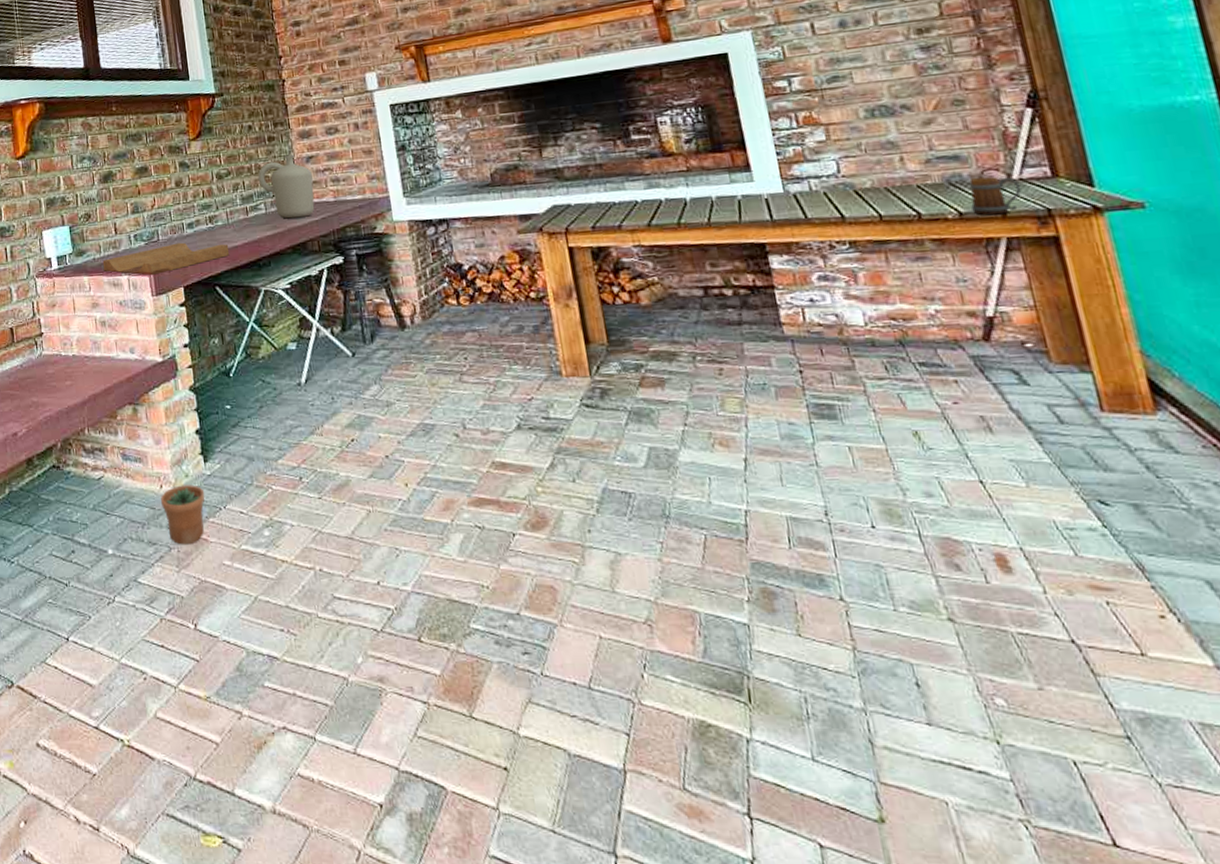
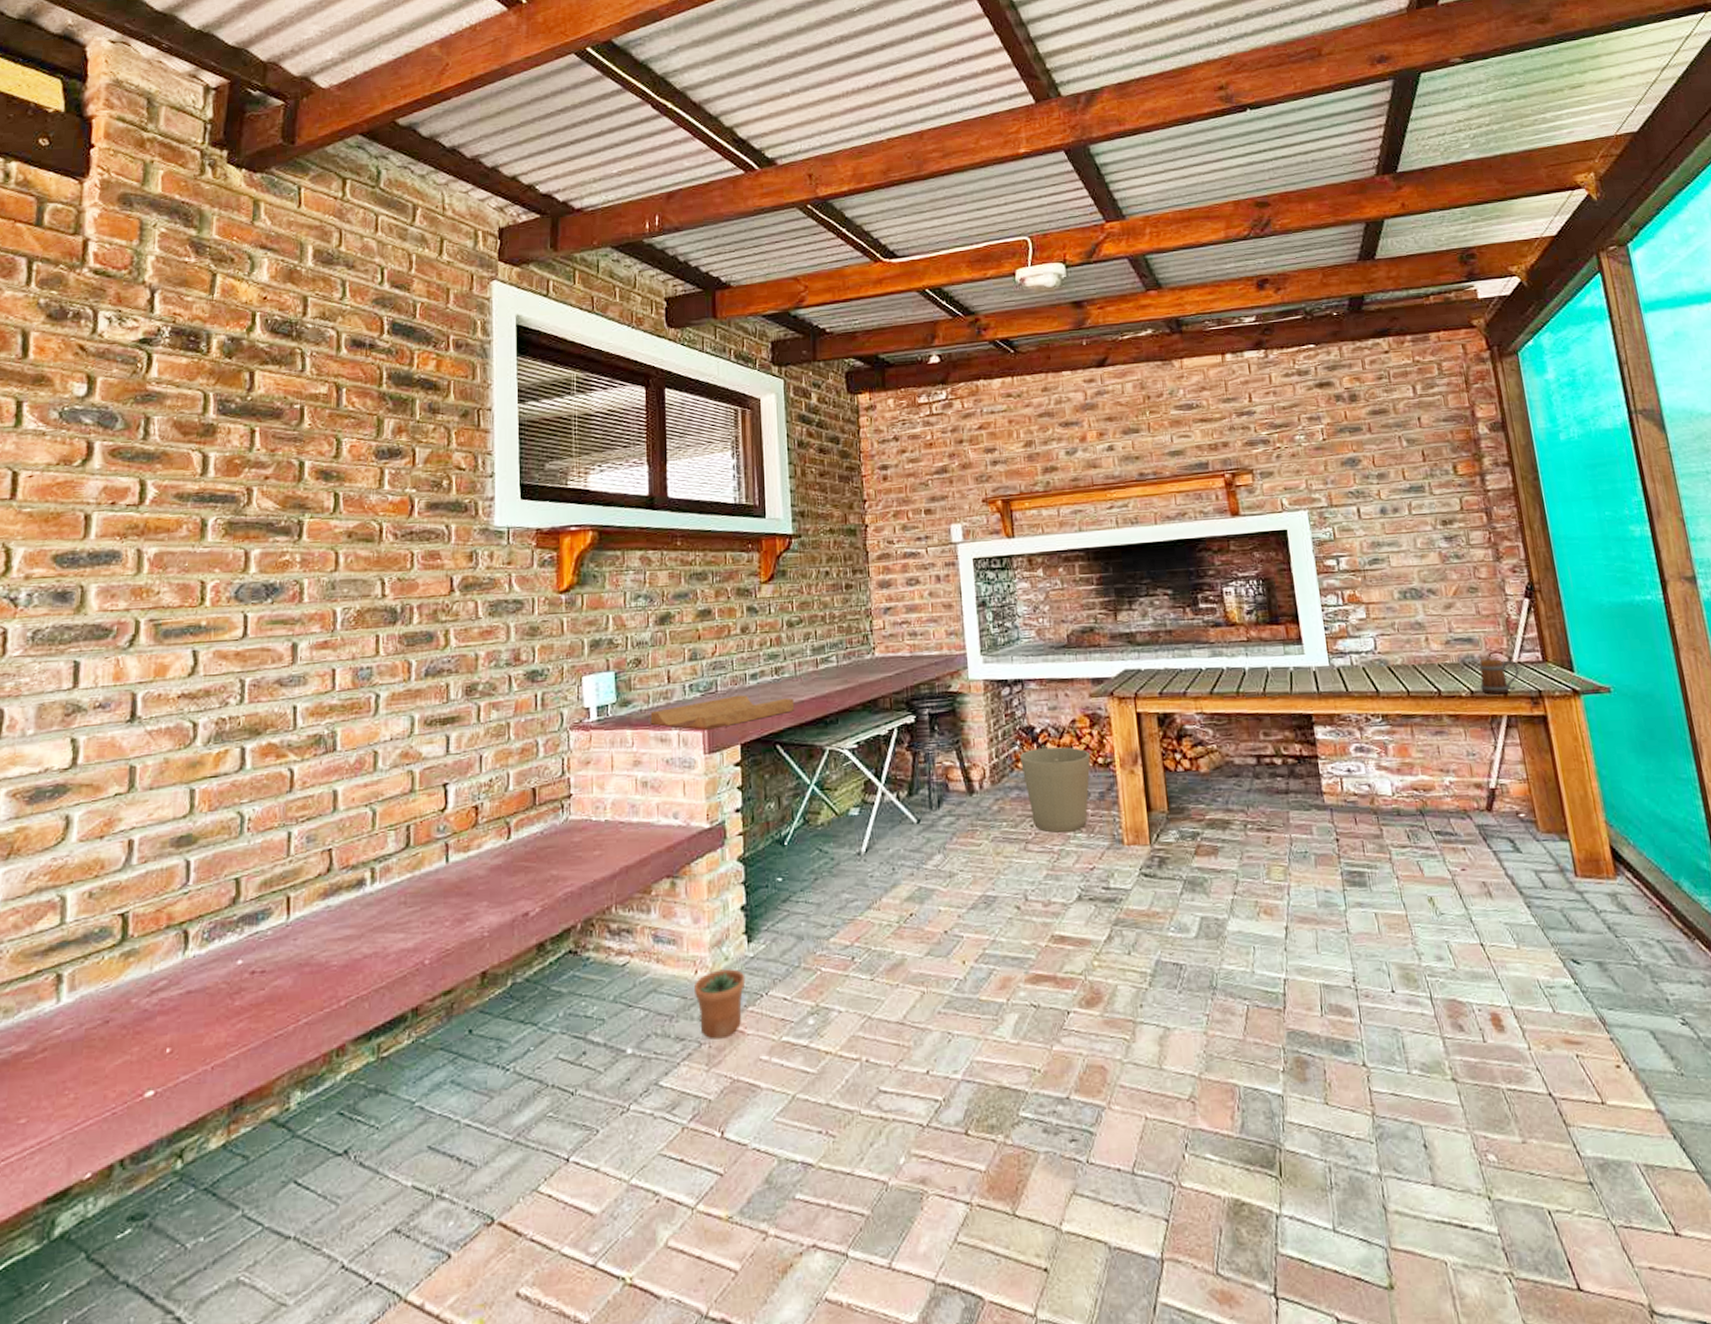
water jug: present [258,154,315,219] -> none [831,604,890,673]
bucket: none [449,280,523,365] -> present [1020,744,1091,833]

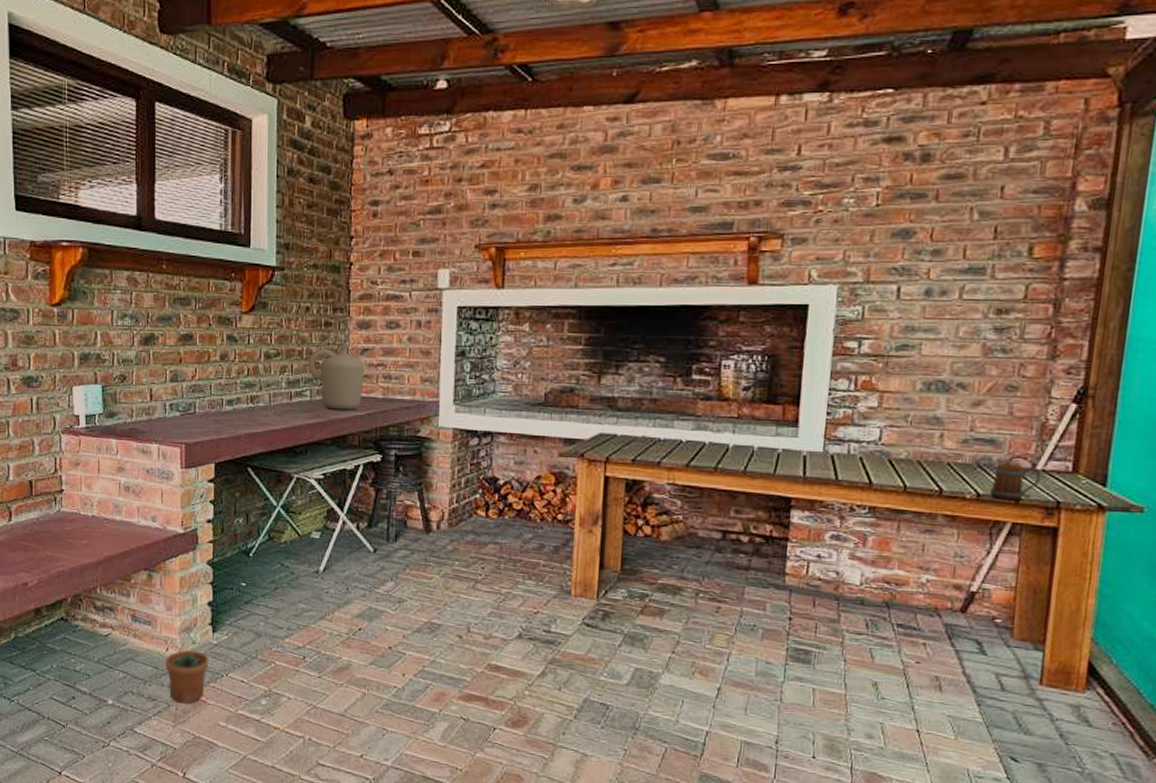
cutting board: present [650,695,795,731] -> none [133,418,267,448]
water jug: none [831,604,890,673] -> present [307,343,364,410]
bucket: present [1020,744,1091,833] -> none [480,495,550,578]

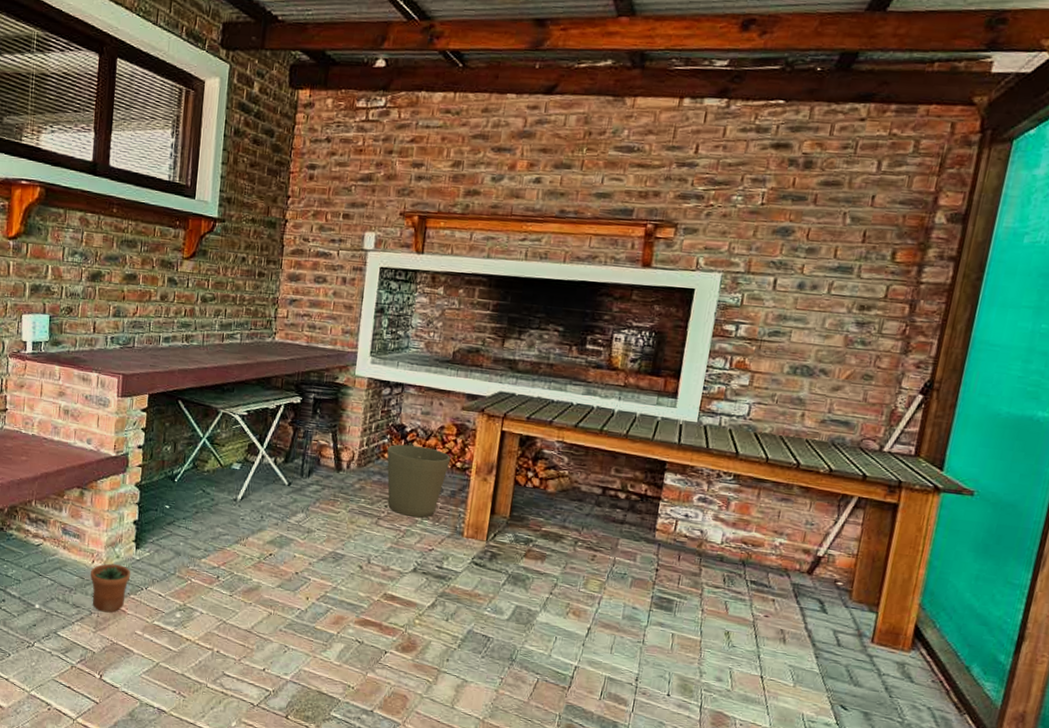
water jug: present [307,343,364,410] -> none [240,293,292,355]
bucket: none [480,495,550,578] -> present [386,442,450,518]
beer mug: present [990,464,1041,501] -> none [841,444,887,478]

